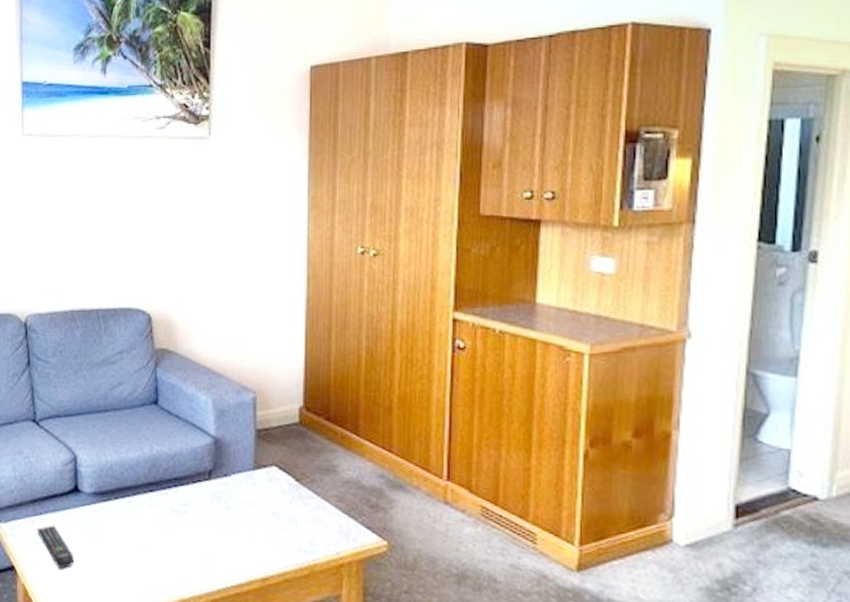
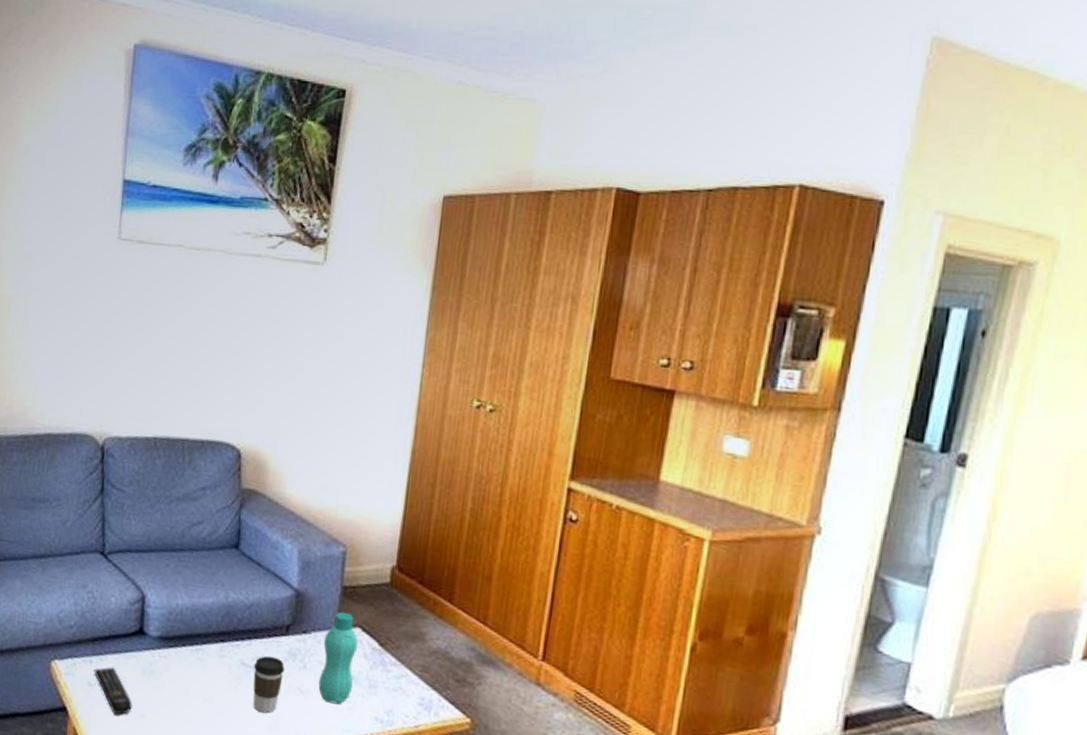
coffee cup: none [183,500,210,554] -> present [253,655,285,713]
bottle: none [243,453,276,540] -> present [318,611,359,705]

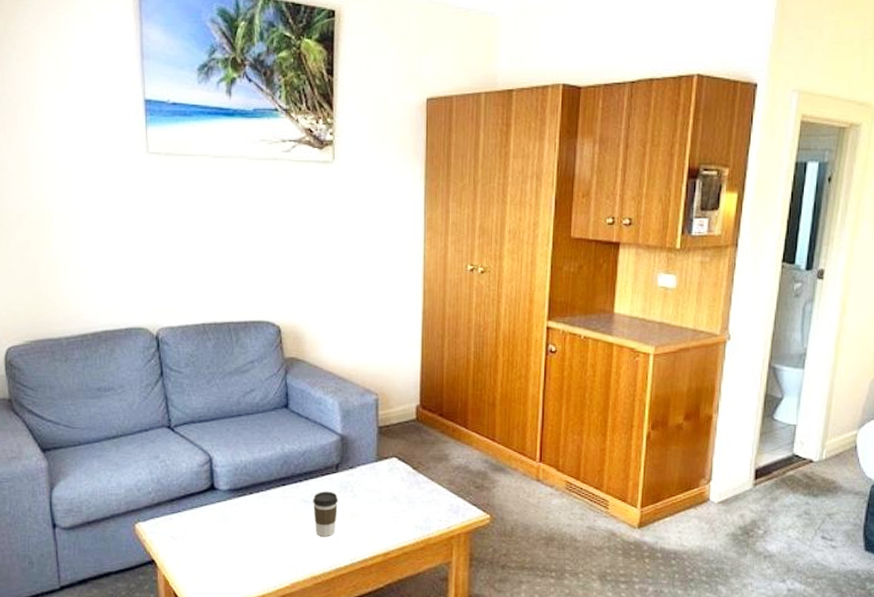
remote control: present [94,667,133,715] -> none [175,521,213,559]
bottle: present [318,611,359,705] -> none [367,447,396,521]

